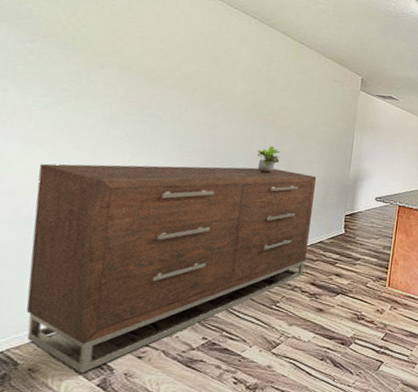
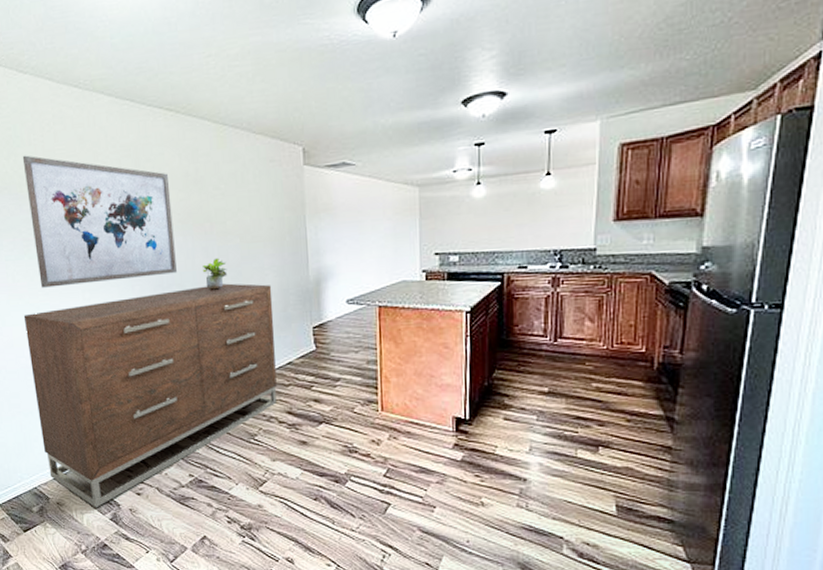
wall art: none [72,11,241,153] -> present [22,155,177,288]

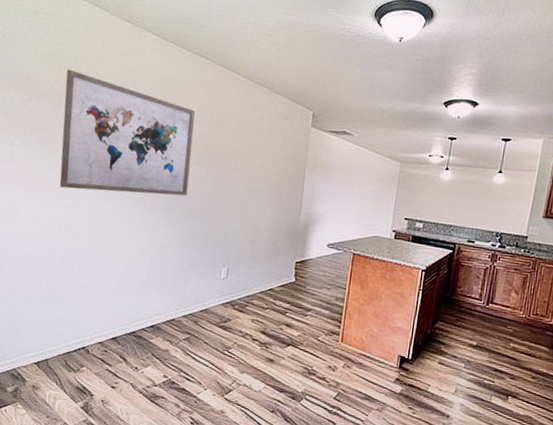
dresser: present [23,283,277,508] -> none [30,208,267,396]
potted plant: present [203,257,228,290] -> none [210,189,232,217]

